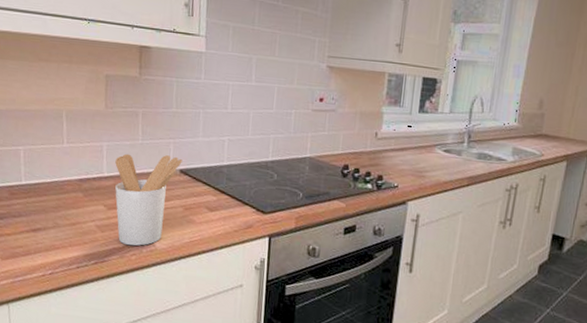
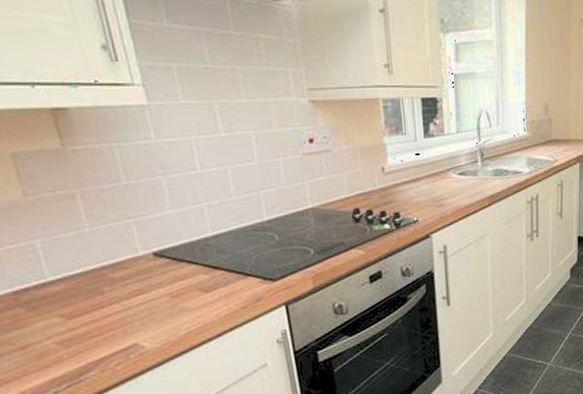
utensil holder: present [115,153,182,246] -> none [58,239,153,356]

